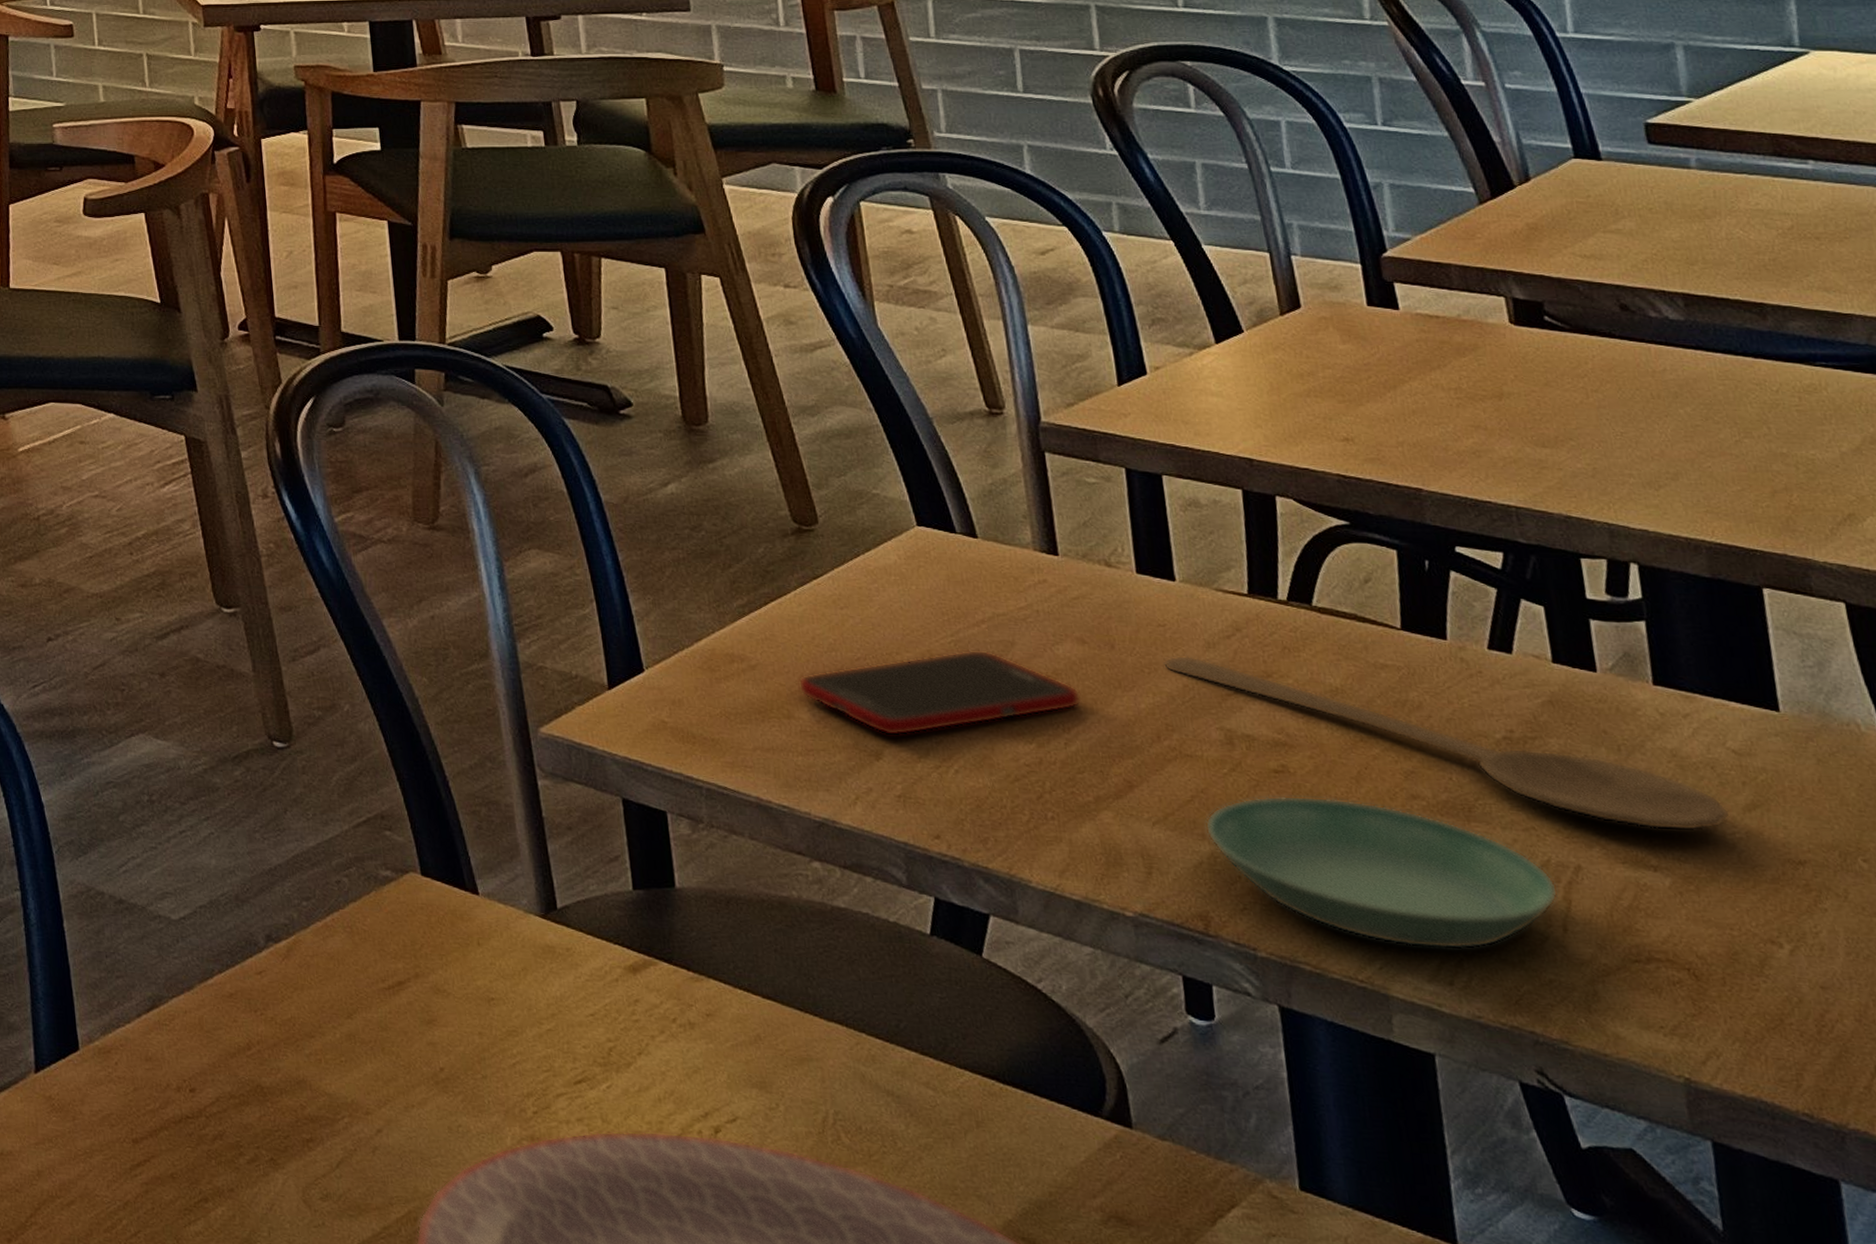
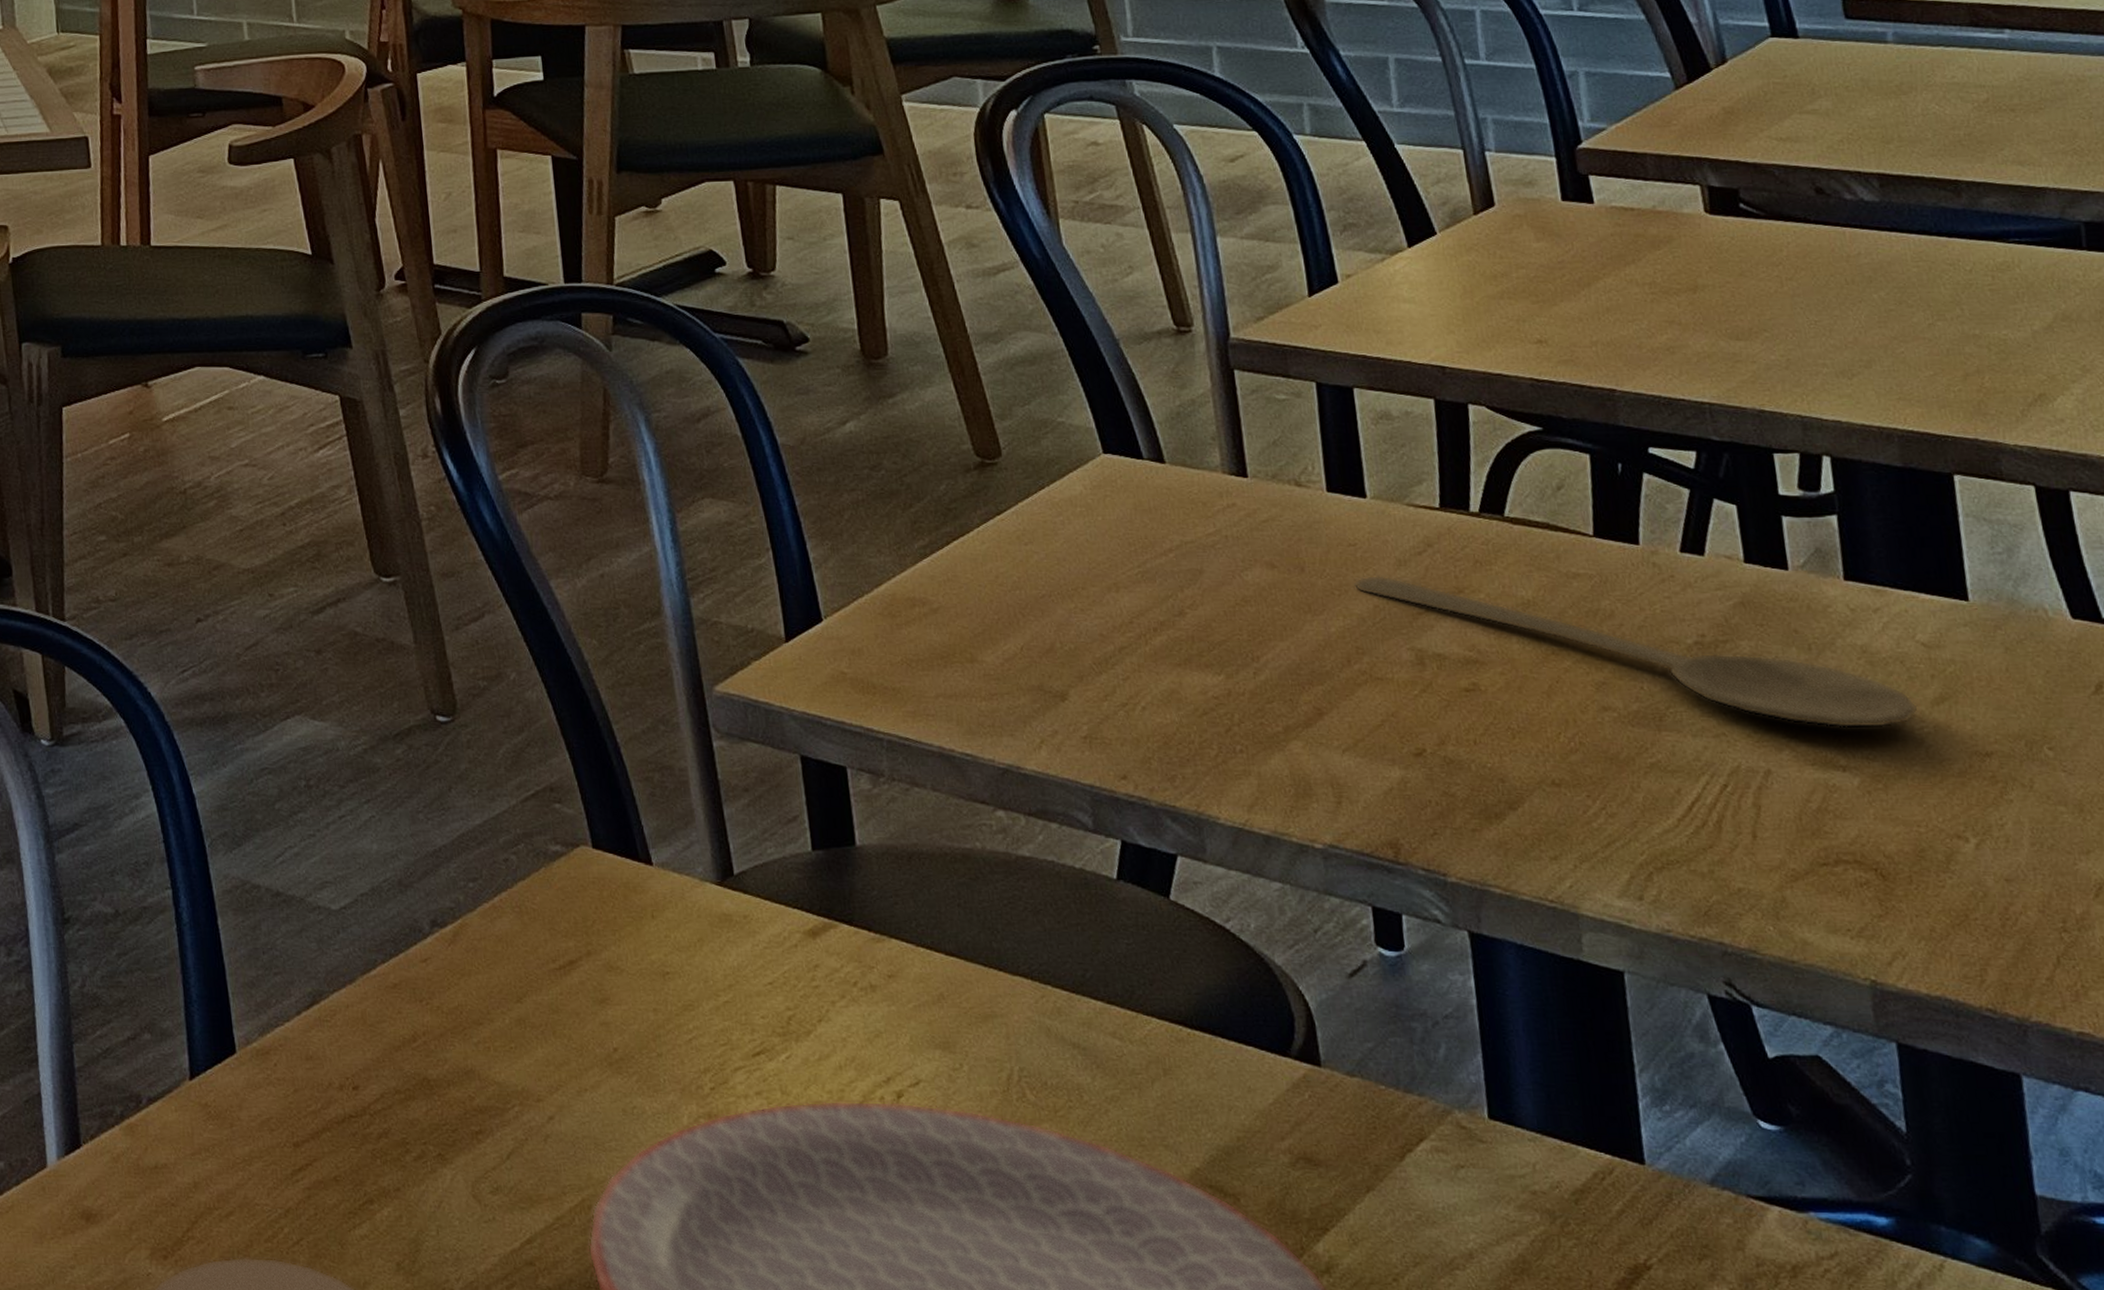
cell phone: present [798,649,1081,736] -> none [981,580,1270,675]
saucer: present [1204,795,1559,950] -> none [1395,714,1748,863]

